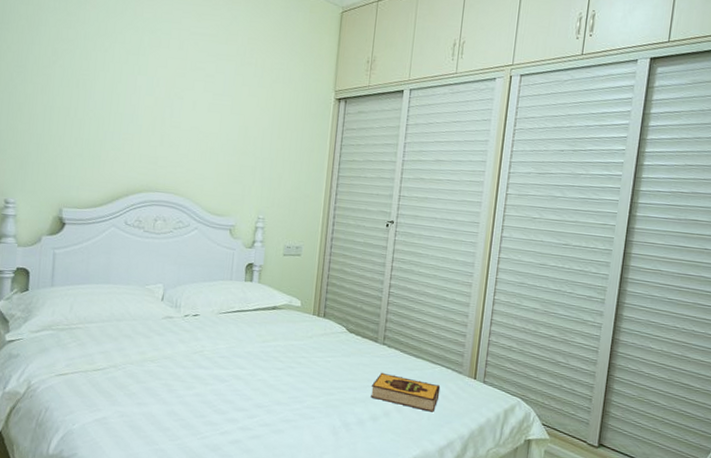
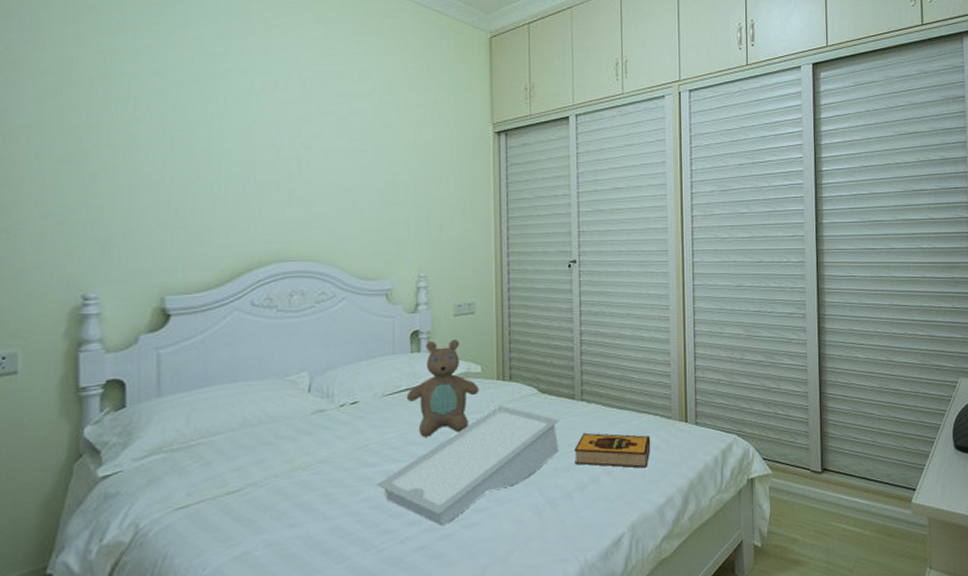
swimming pool: none [206,333,363,428] -> present [376,402,560,527]
teddy bear: none [237,274,298,354] -> present [406,339,479,437]

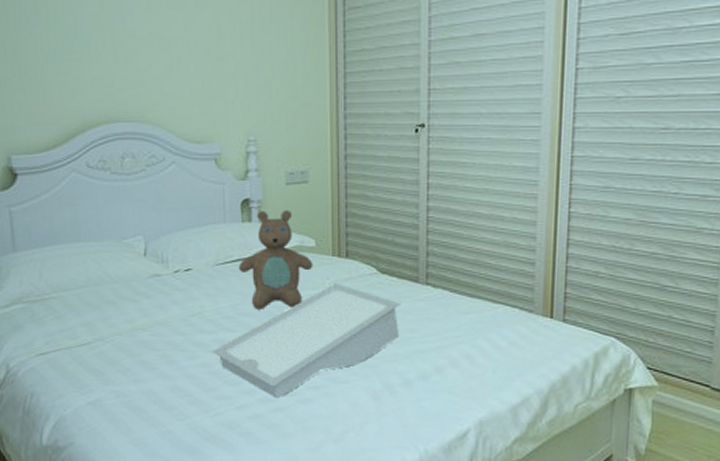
hardback book: present [575,432,651,468] -> none [417,319,507,364]

